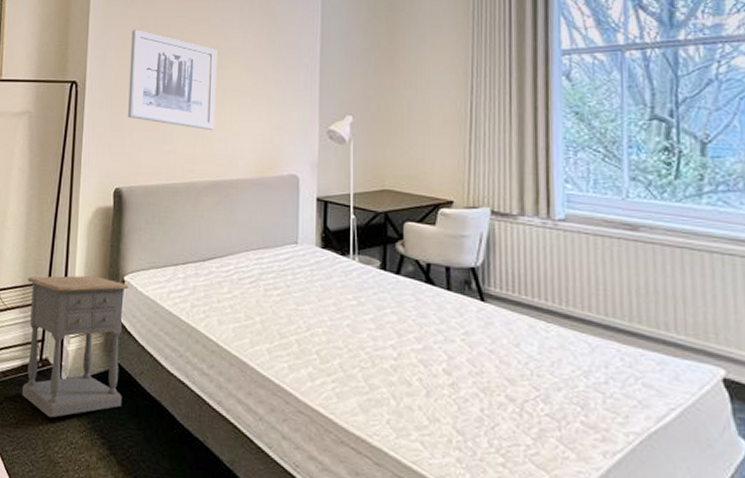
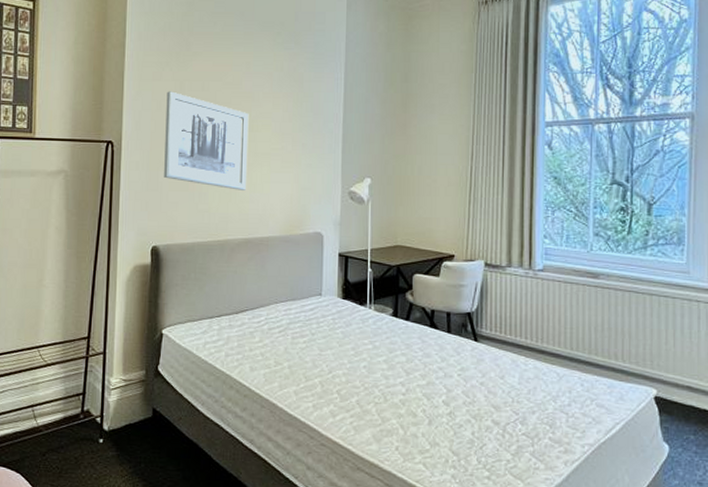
nightstand: present [22,275,130,418] -> none [65,330,168,466]

